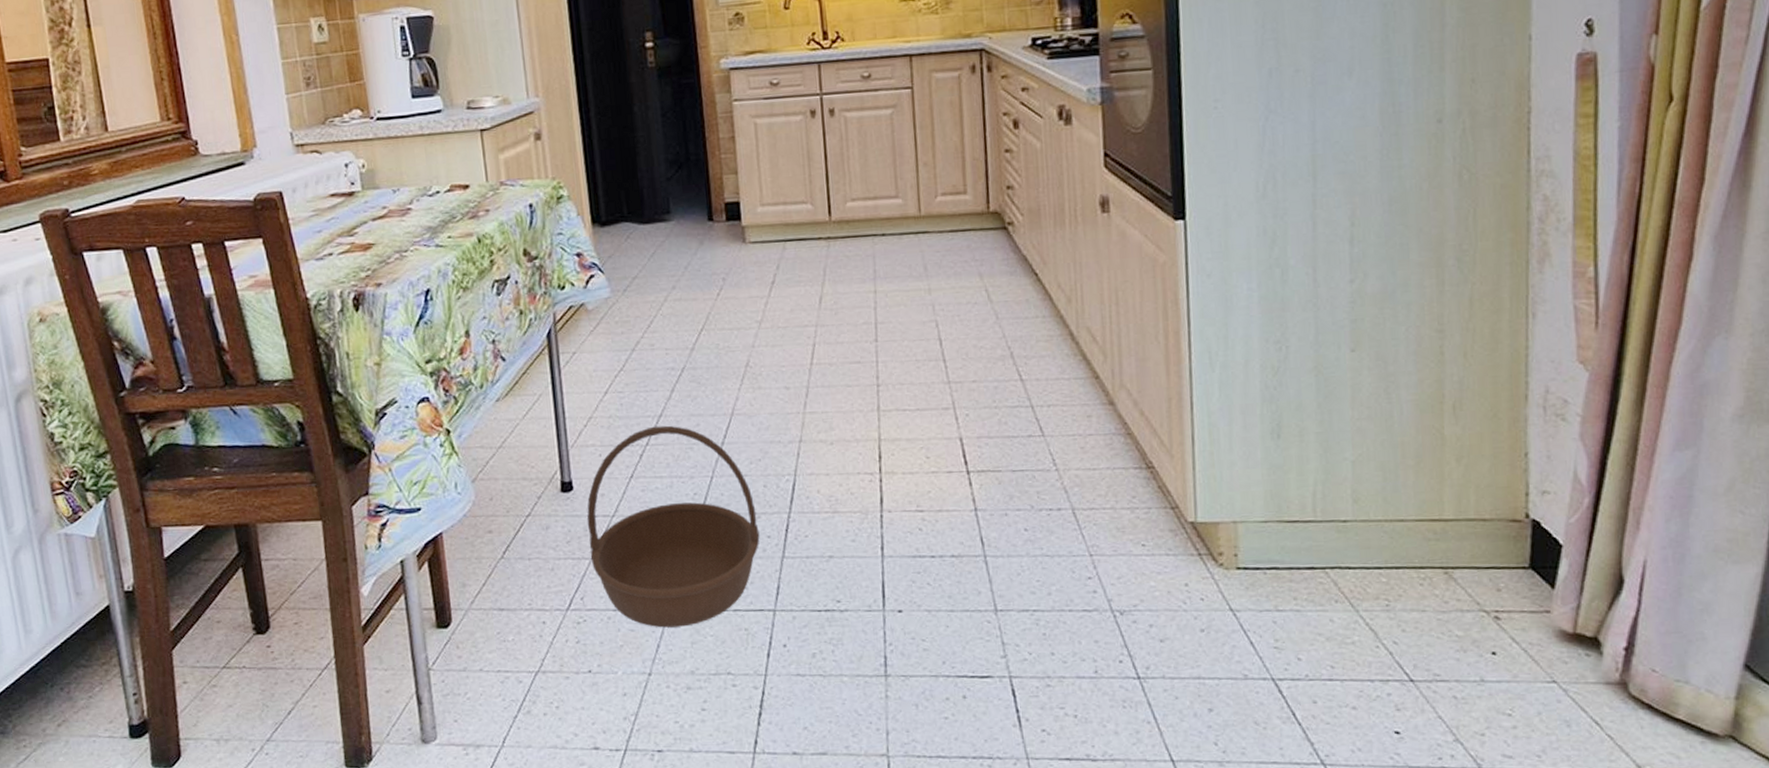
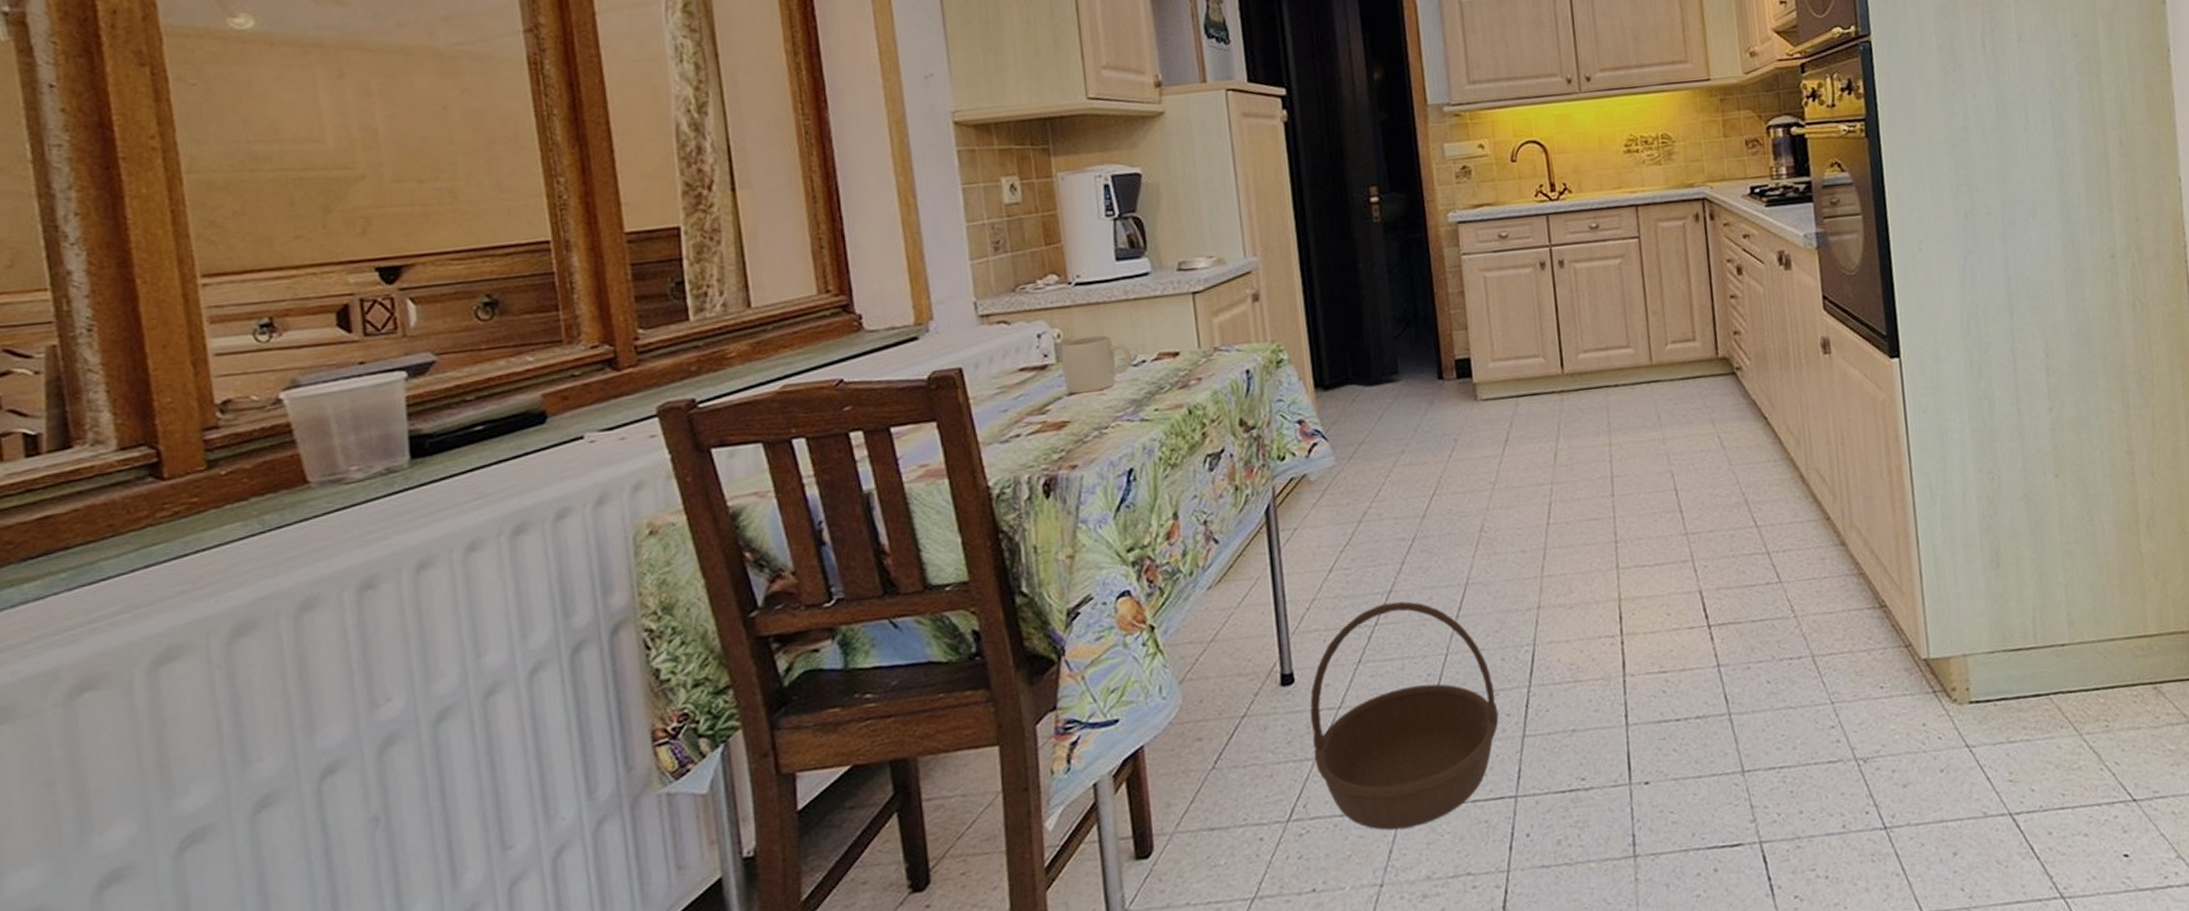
mug: none [365,166,427,220] -> present [1060,334,1132,394]

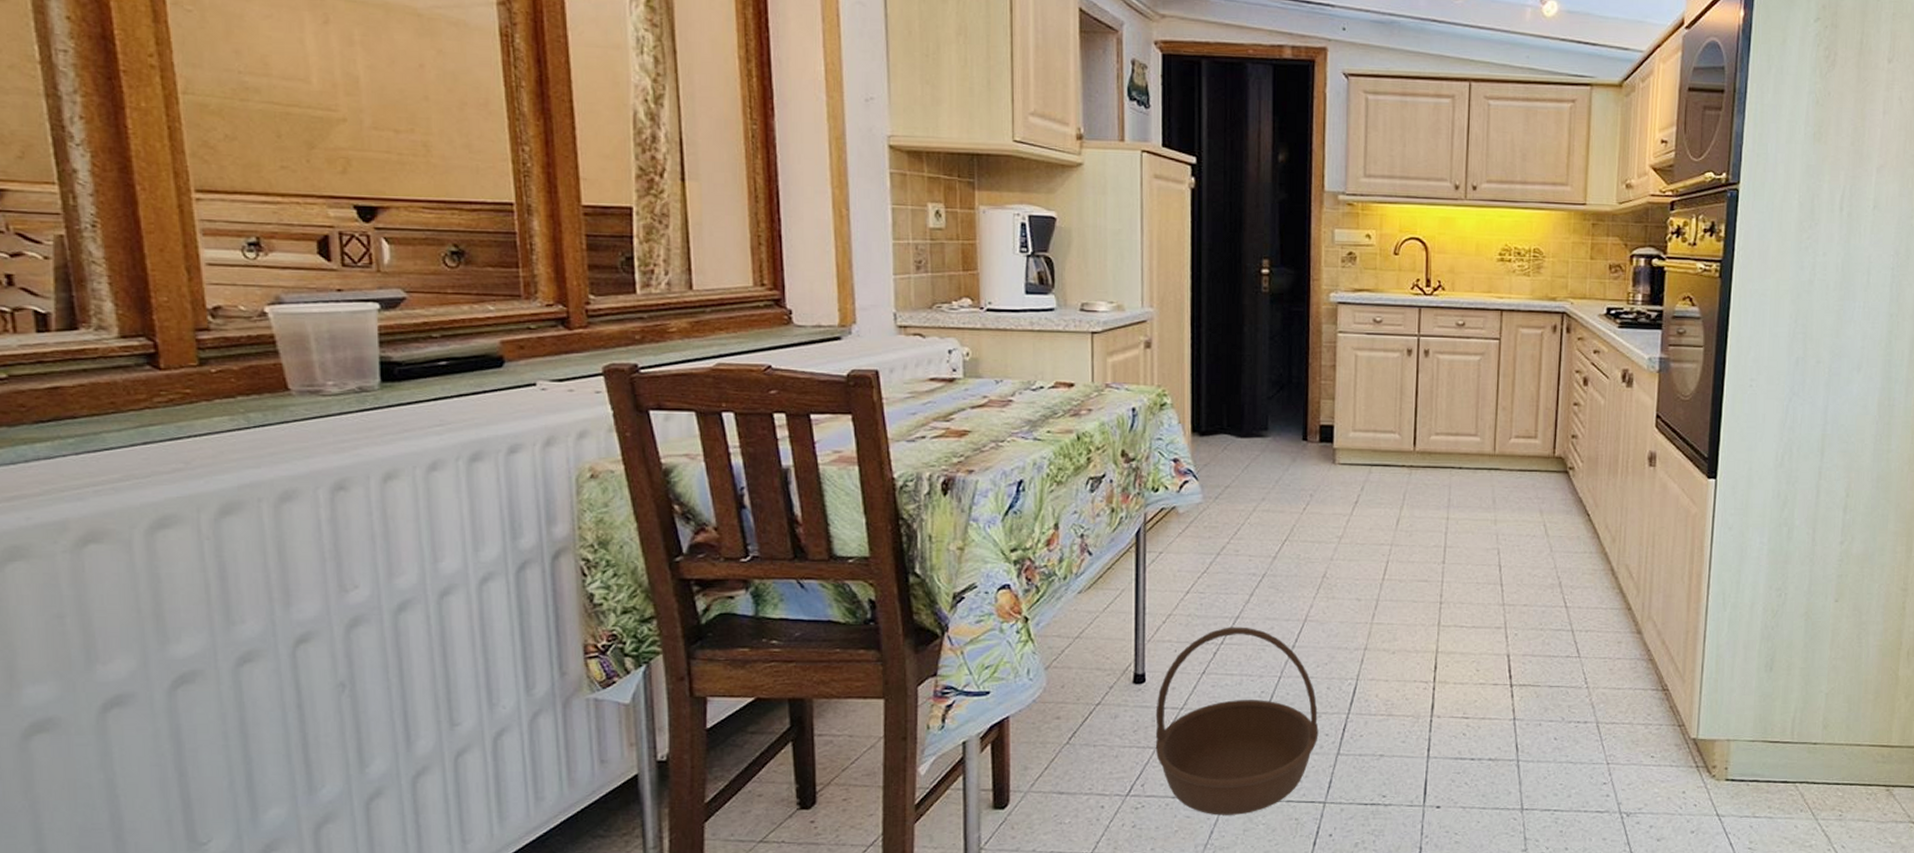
mug: present [1060,334,1132,394] -> none [967,358,1031,408]

